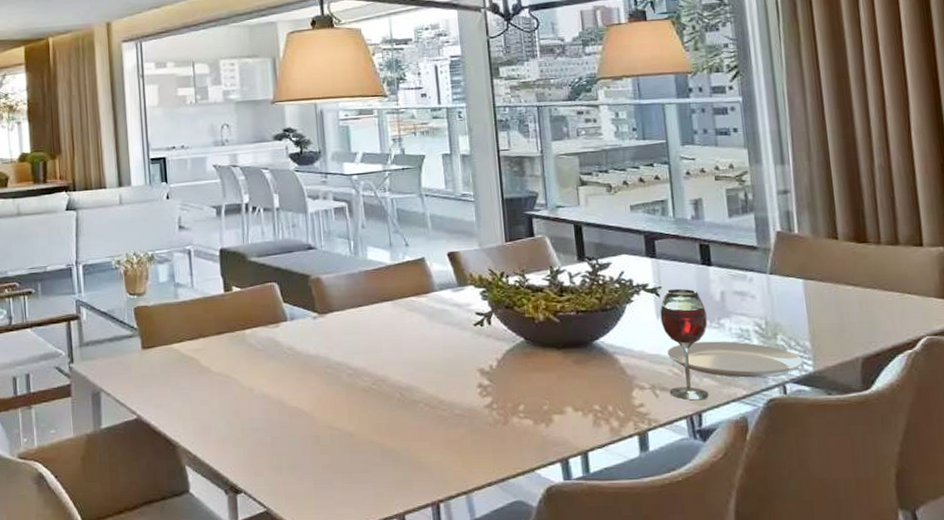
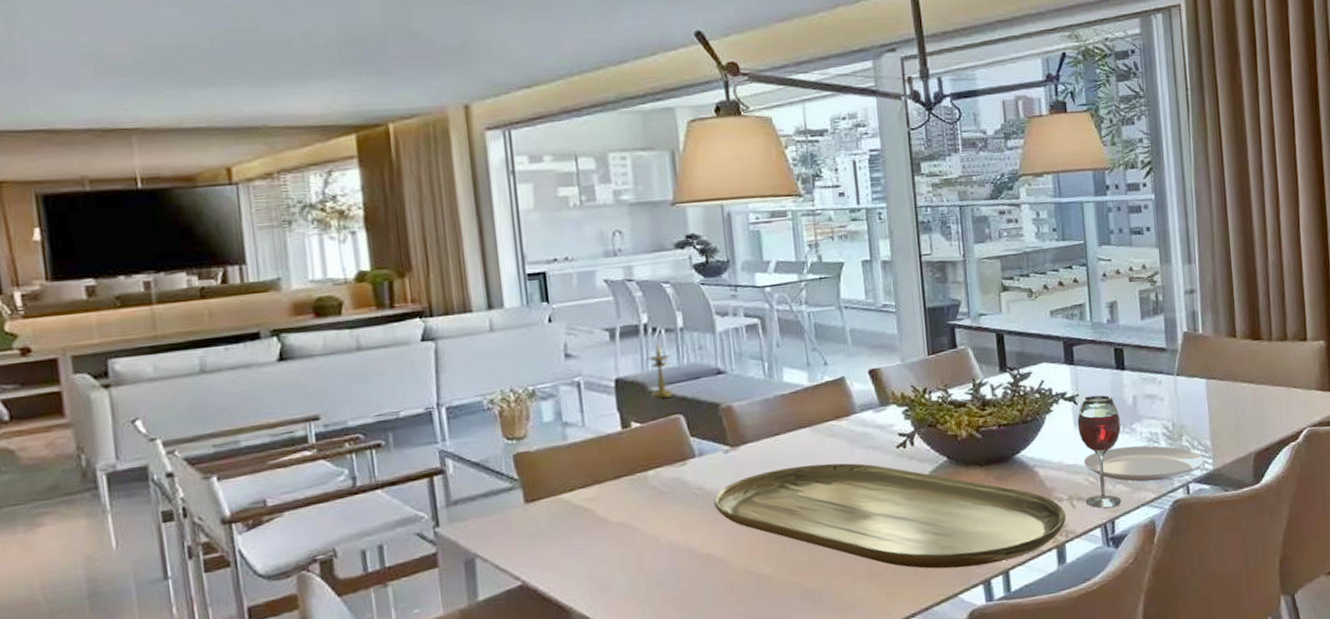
candlestick: none [247,221,270,269] -> present [647,344,675,400]
placemat: none [303,335,648,445] -> present [714,463,1066,569]

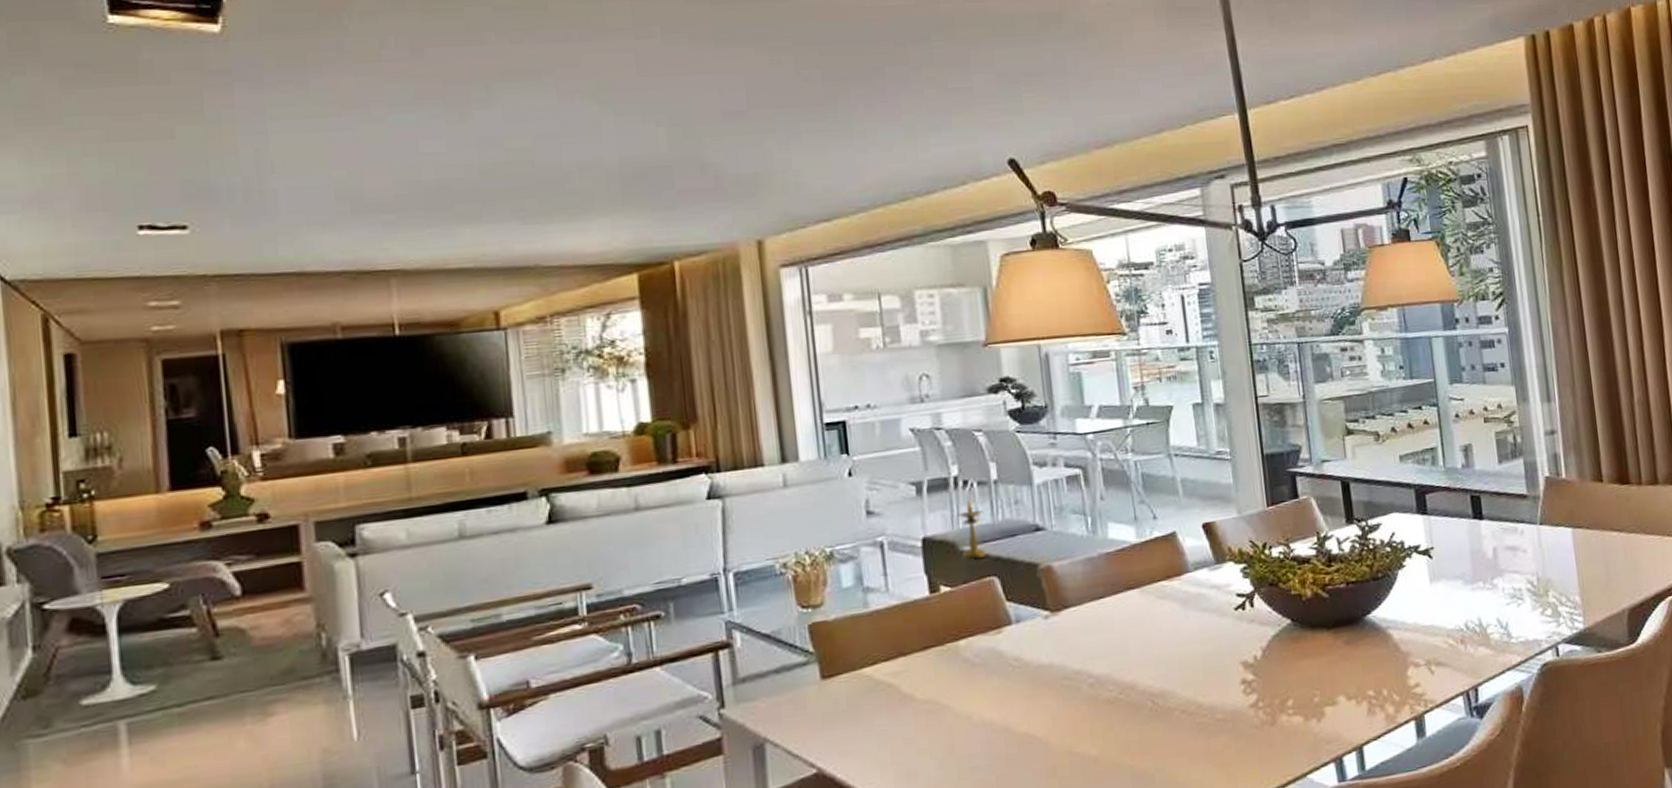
placemat: present [714,463,1066,569] -> none [1033,628,1424,746]
wineglass: present [1077,394,1121,508] -> none [1433,547,1485,674]
plate: present [1083,445,1205,482] -> none [1441,602,1574,643]

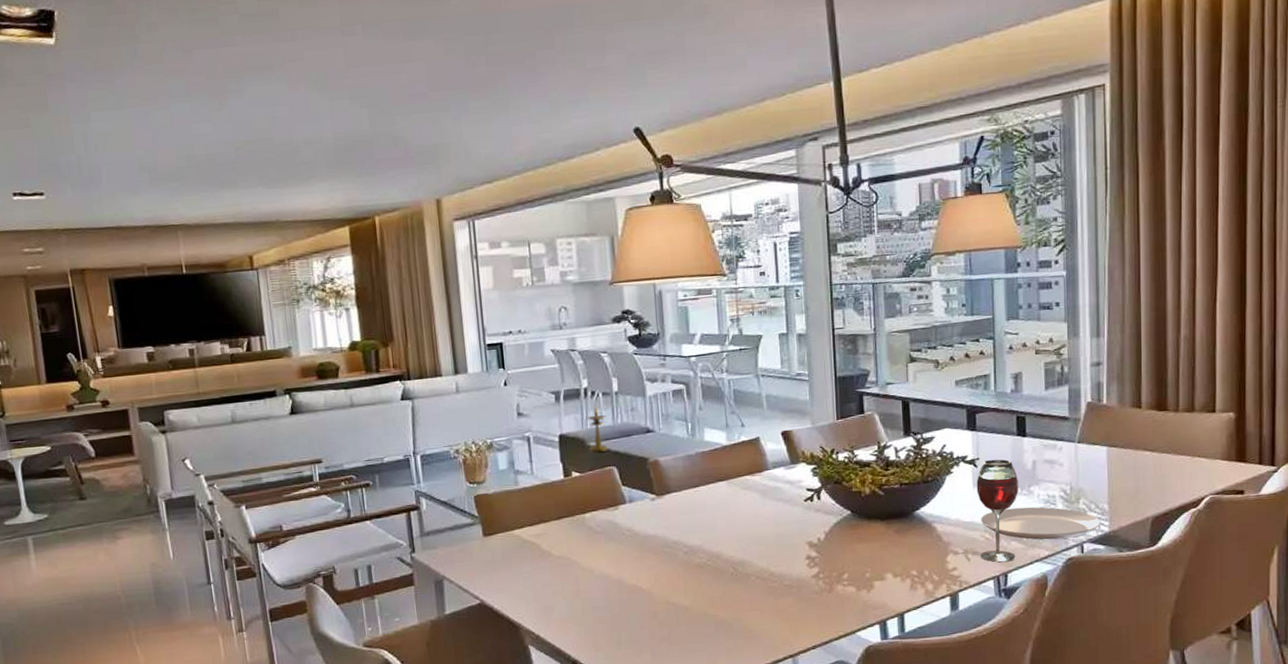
wineglass: none [1433,547,1485,674] -> present [976,459,1018,562]
plate: none [1441,602,1574,643] -> present [980,507,1101,540]

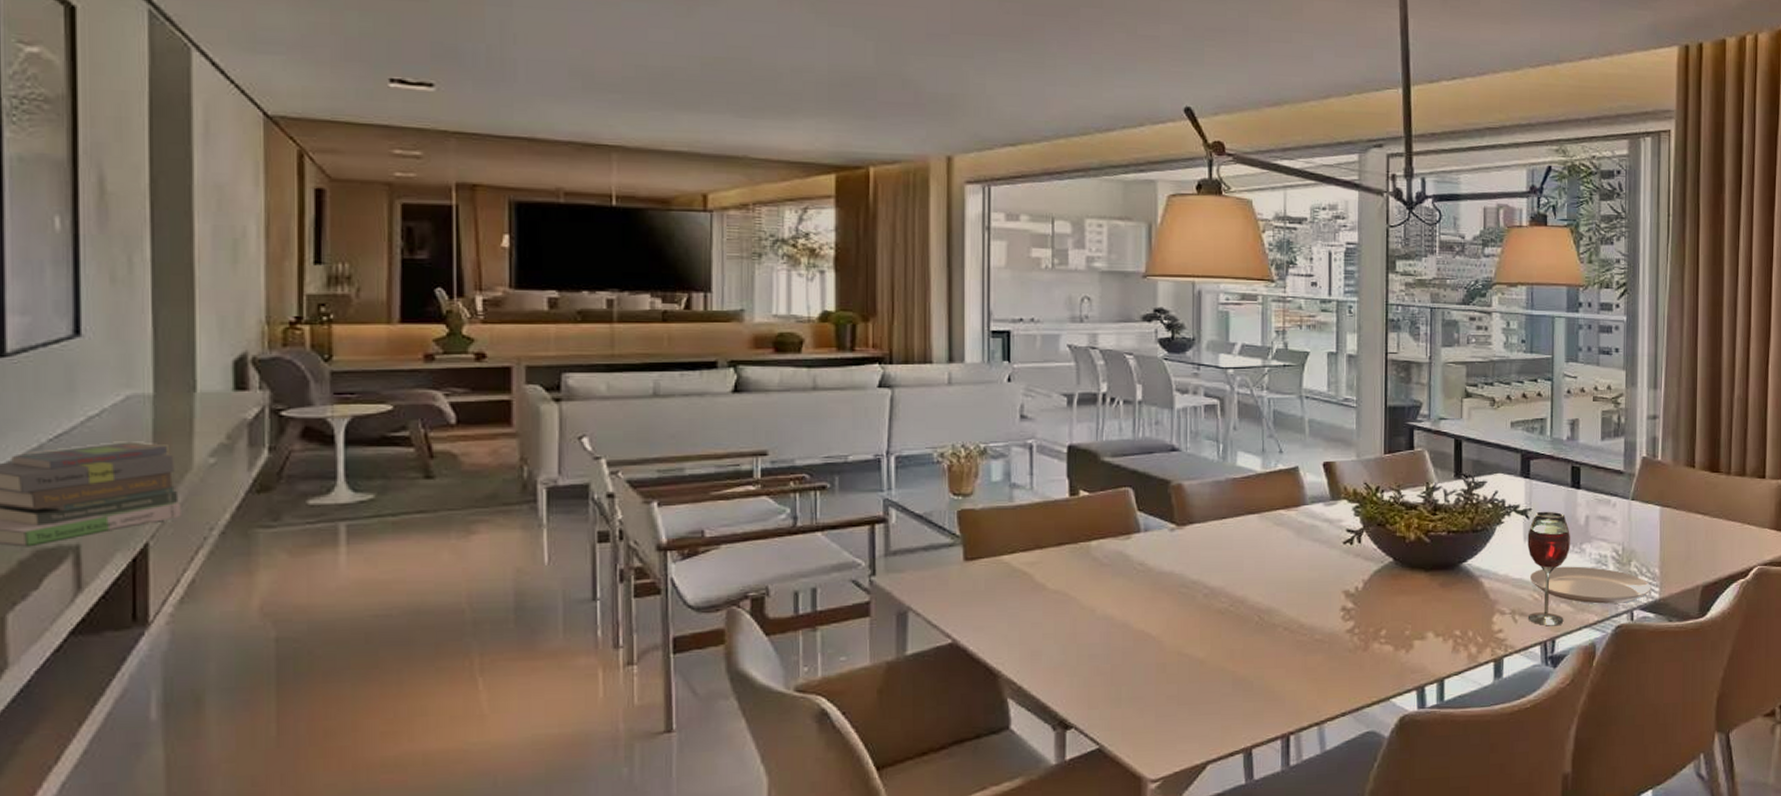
candlestick: present [586,405,609,453] -> none [1102,414,1126,470]

